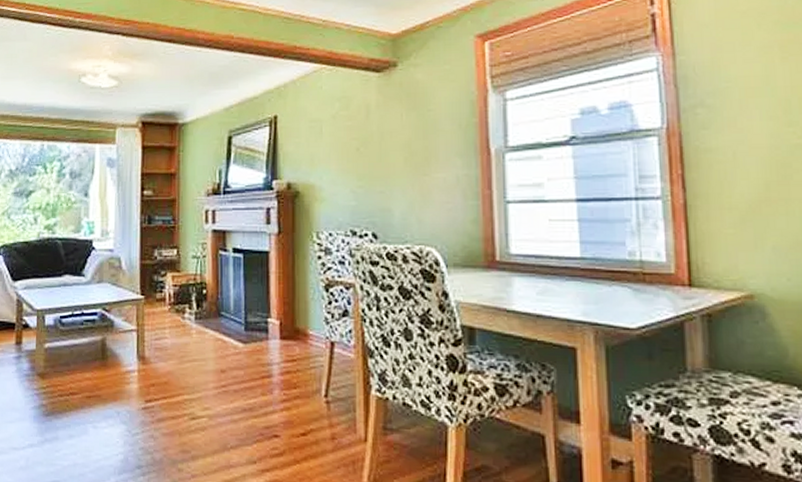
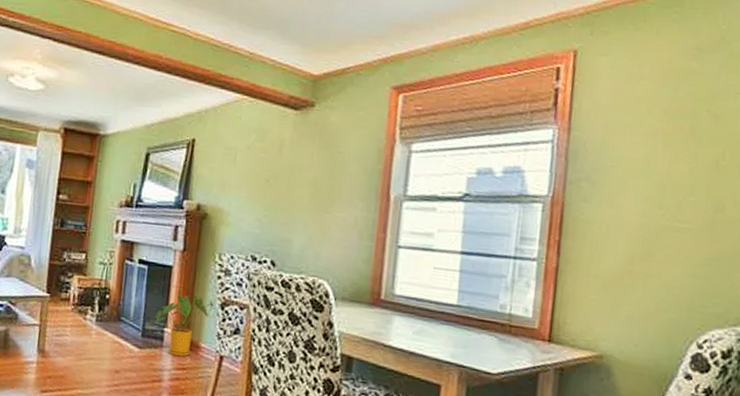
house plant: none [257,280,318,348] -> present [155,295,214,357]

